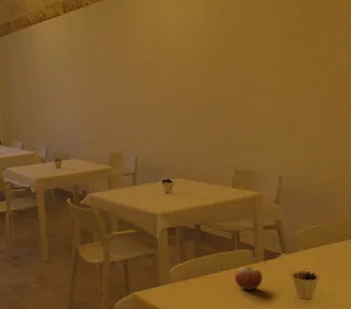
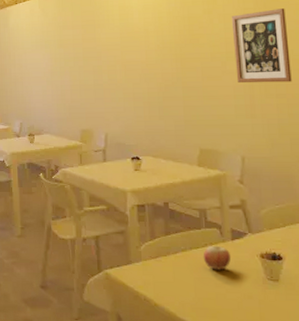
wall art: none [274,17,337,100] -> present [231,8,292,83]

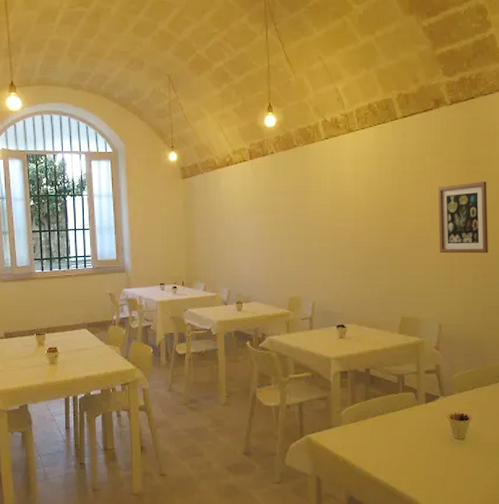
apple: present [203,245,232,270] -> none [398,408,424,431]

